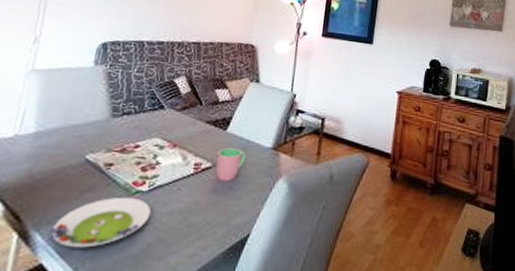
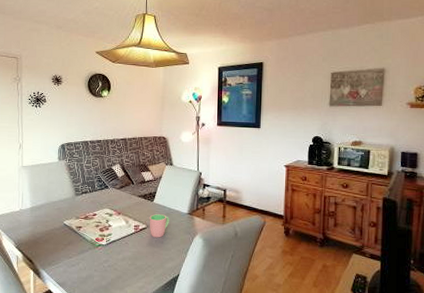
salad plate: present [50,196,152,248] -> none [51,248,111,281]

